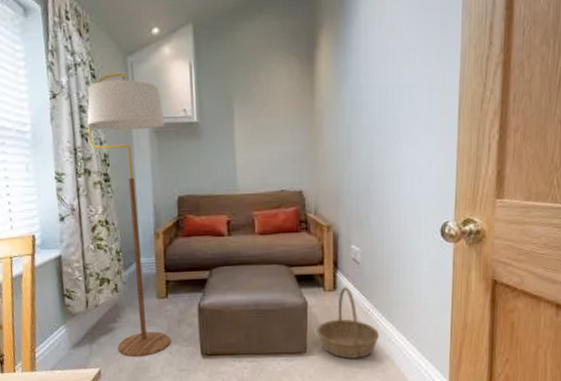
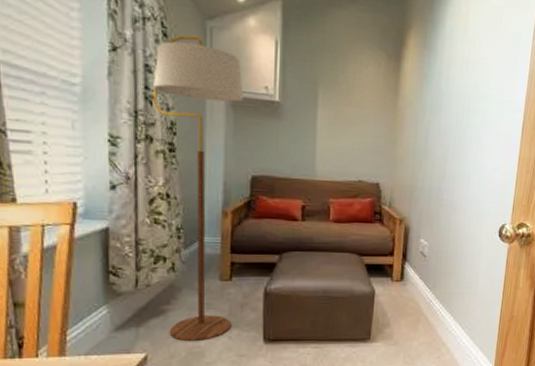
basket: present [317,287,380,359] -> none [382,278,439,346]

